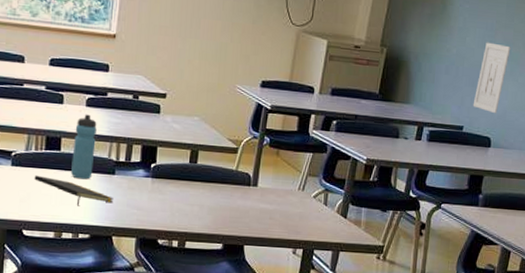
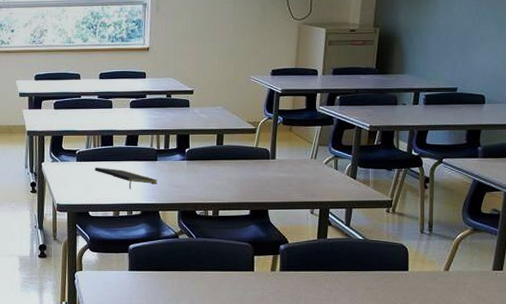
water bottle: present [71,114,97,180] -> none [122,114,140,167]
wall art: present [472,42,511,114] -> none [464,10,496,73]

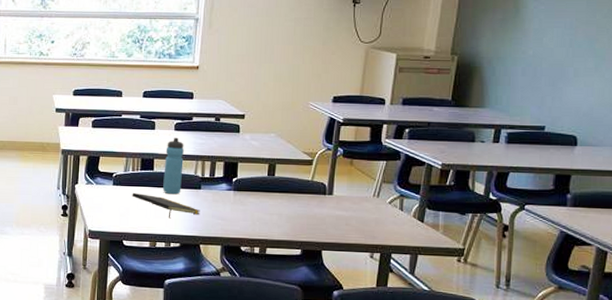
water bottle: none [122,114,140,167] -> present [163,137,184,195]

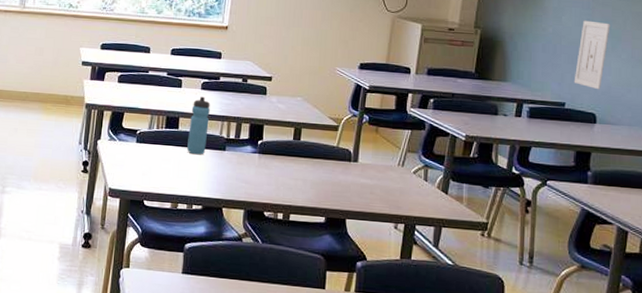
notepad: present [132,192,200,219] -> none [155,151,224,180]
wall art: none [554,40,594,112] -> present [574,20,610,90]

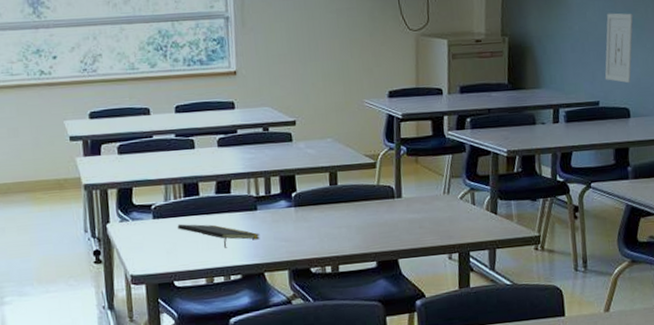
notepad: none [155,151,224,180] -> present [177,224,260,248]
water bottle: present [187,96,210,155] -> none [210,154,235,221]

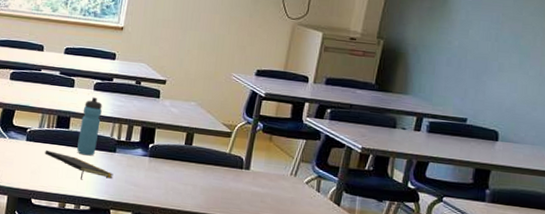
water bottle: none [210,154,235,221] -> present [77,97,102,156]
wall art: present [604,13,634,84] -> none [477,34,520,107]

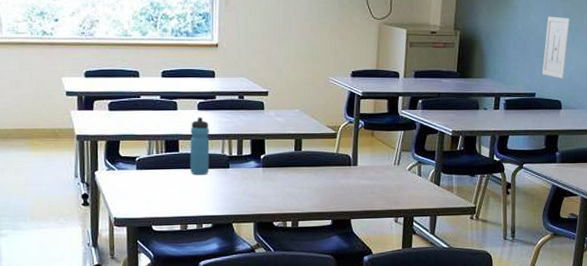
notepad: present [45,149,114,180] -> none [158,175,230,200]
wall art: none [477,34,520,107] -> present [542,16,570,79]

